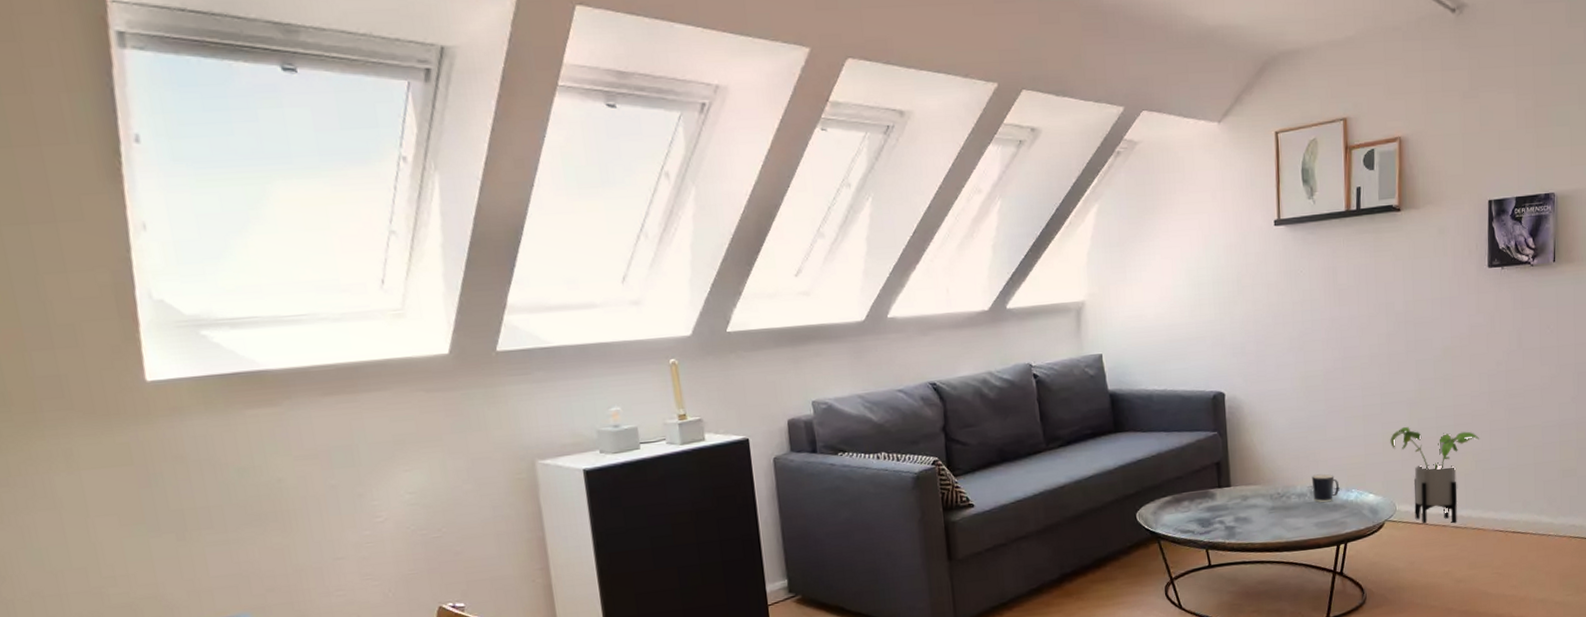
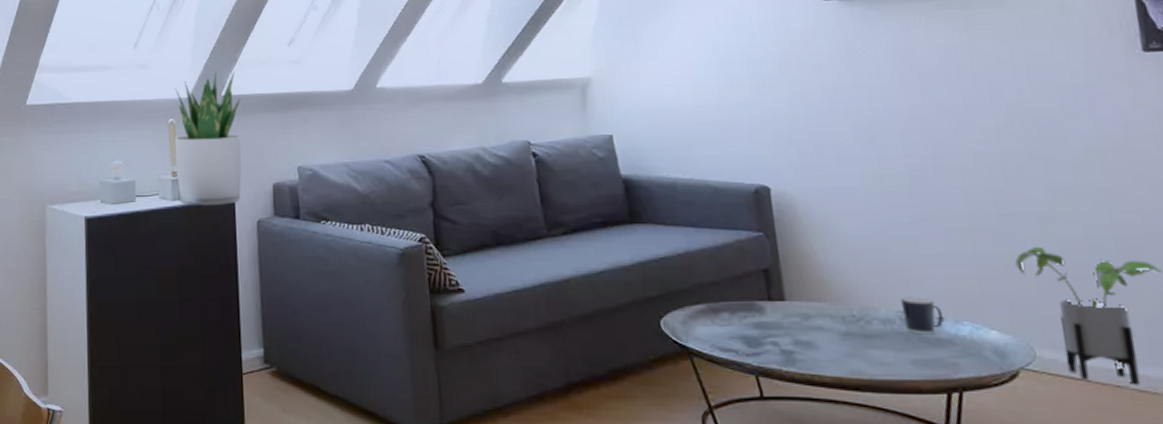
planter: none [674,305,755,449] -> present [174,71,242,206]

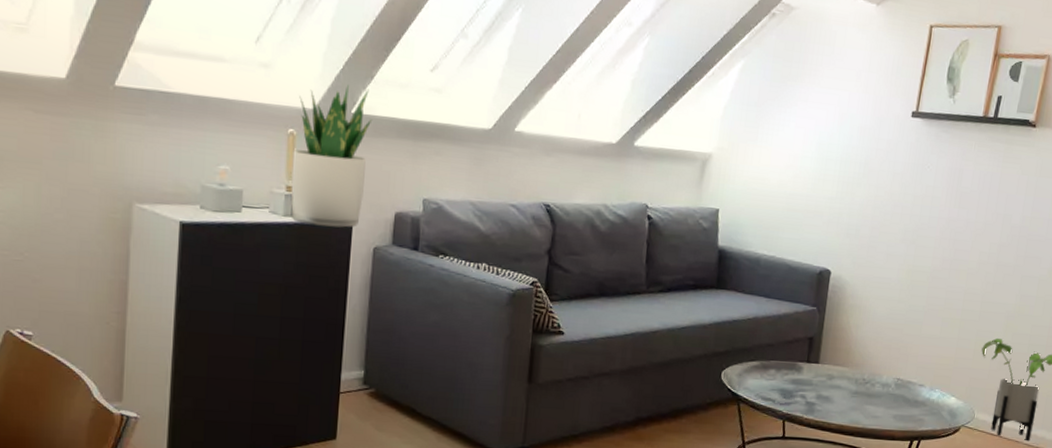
mug: present [900,297,944,335] -> none [897,368,925,397]

